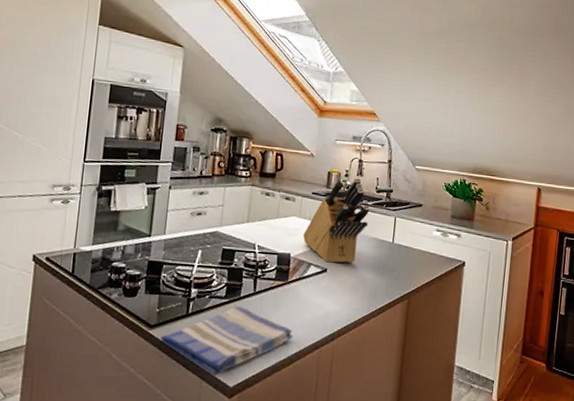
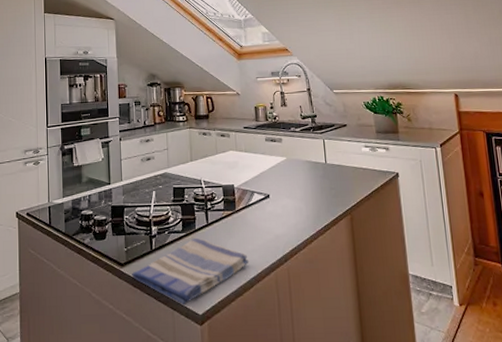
knife block: present [303,178,370,263] -> none [242,109,300,189]

